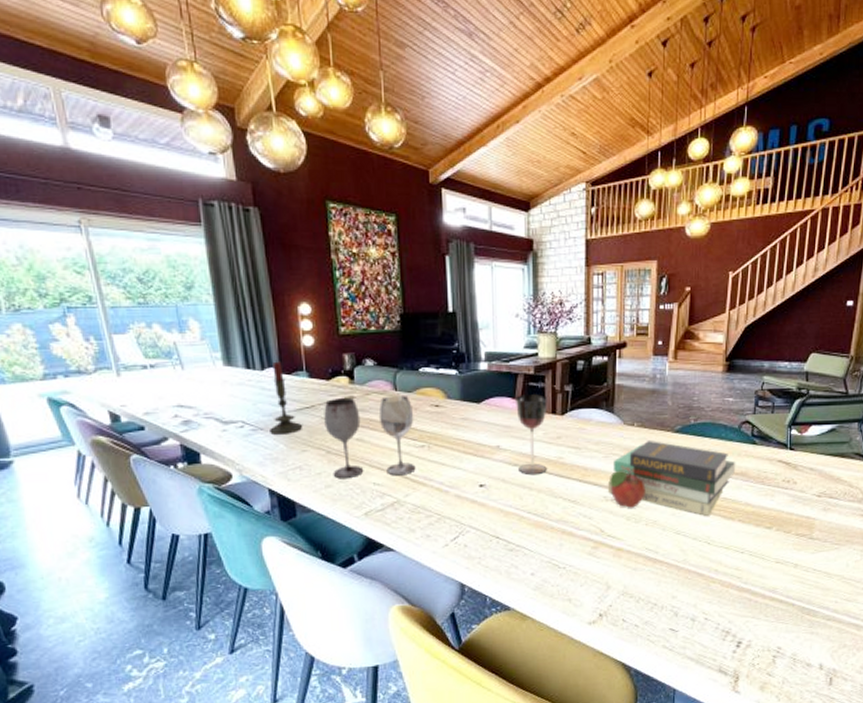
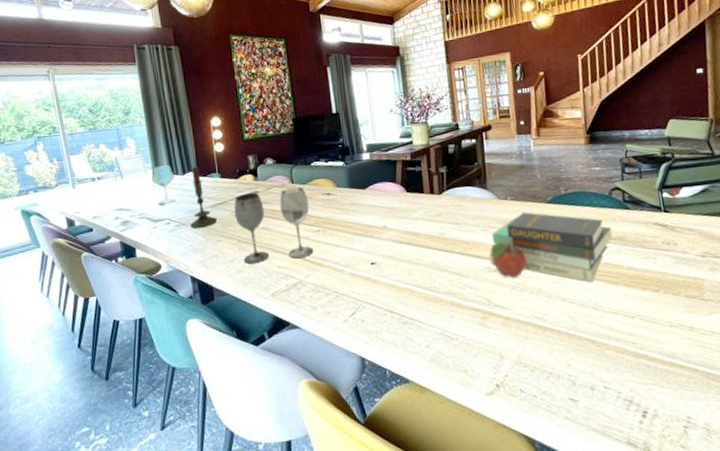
wine glass: none [221,357,253,404] -> present [151,165,177,205]
wineglass: present [516,394,547,474] -> none [397,177,431,251]

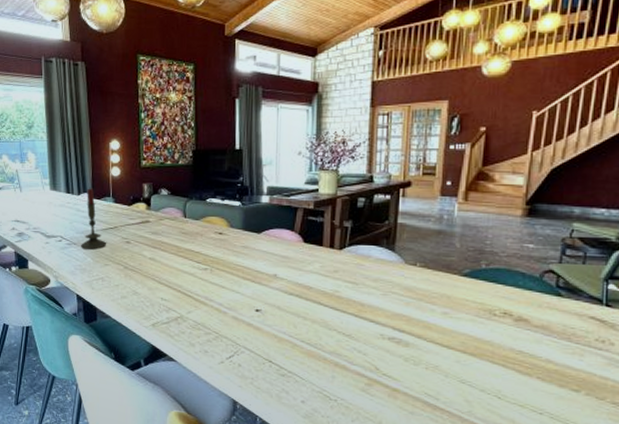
wine glass: present [151,165,177,205] -> none [48,183,70,222]
wineglass: present [234,187,314,263] -> none [124,221,200,294]
books: present [488,212,613,282] -> none [384,282,536,368]
fruit: present [490,240,527,278] -> none [387,309,427,350]

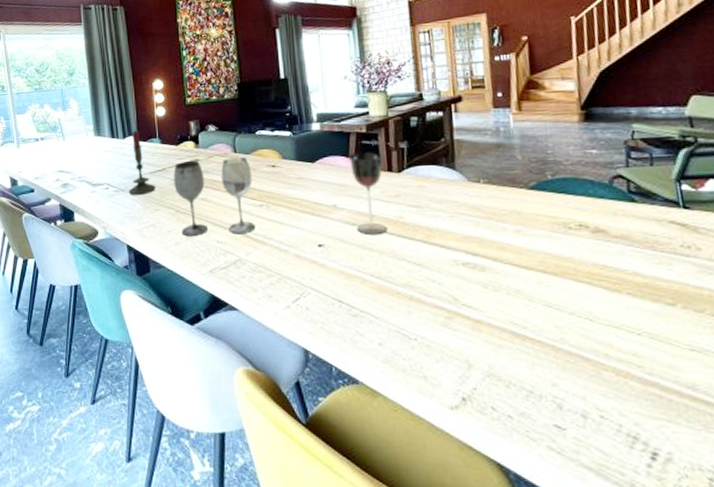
wineglass: none [124,221,200,294] -> present [173,157,256,236]
wineglass: none [294,228,326,305] -> present [349,152,387,234]

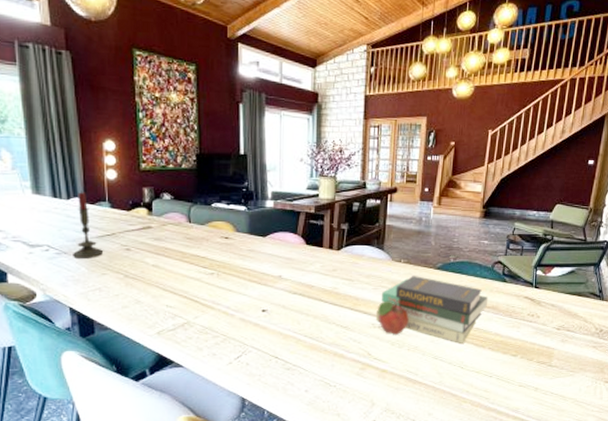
wineglass: present [173,157,256,236] -> none [123,227,206,300]
wineglass: present [349,152,387,234] -> none [297,231,326,302]
books: none [456,199,614,286] -> present [375,276,489,343]
fruit: none [458,230,503,274] -> present [378,300,409,335]

